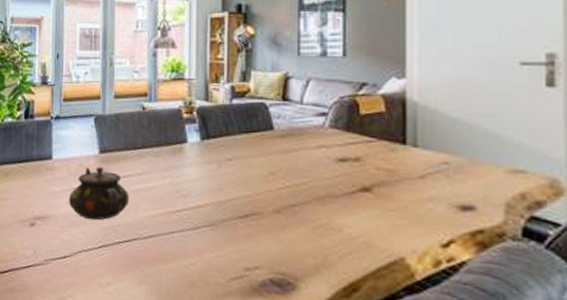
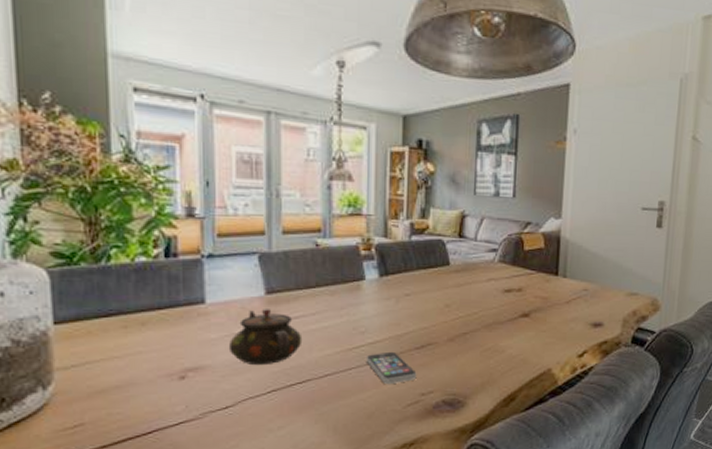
smartphone: none [188,218,241,254] -> present [366,351,417,385]

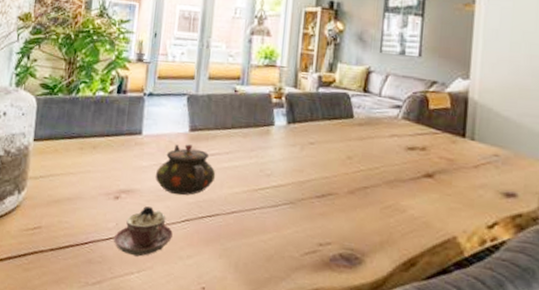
teacup: none [184,382,258,437] -> present [113,206,173,257]
smartphone: present [366,351,417,385] -> none [269,196,316,230]

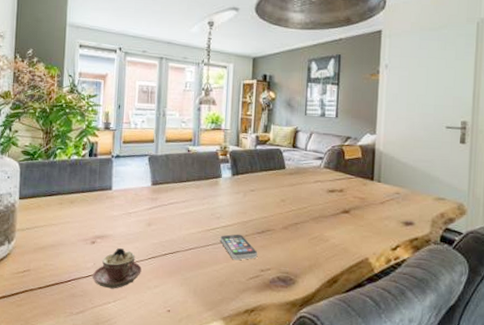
teapot: present [156,144,216,196] -> none [125,196,175,238]
smartphone: none [269,196,316,230] -> present [220,234,258,261]

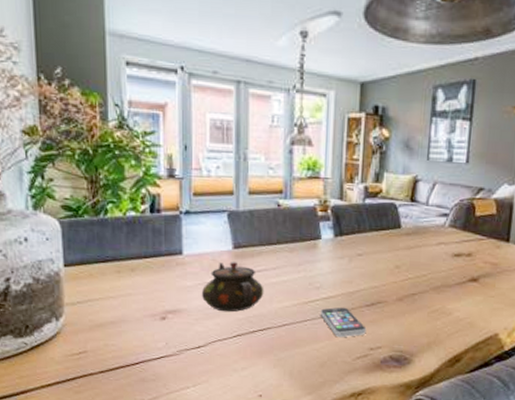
teacup: present [92,248,142,289] -> none [164,325,225,372]
teapot: none [125,196,175,238] -> present [202,262,264,313]

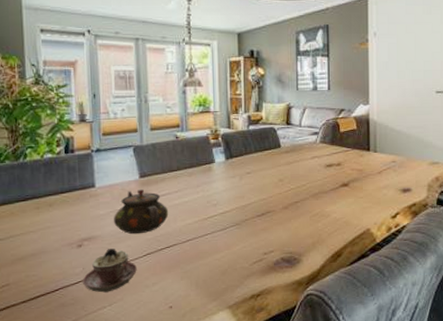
teacup: none [164,325,225,372] -> present [82,249,137,293]
smartphone: present [320,307,367,338] -> none [218,219,260,247]

